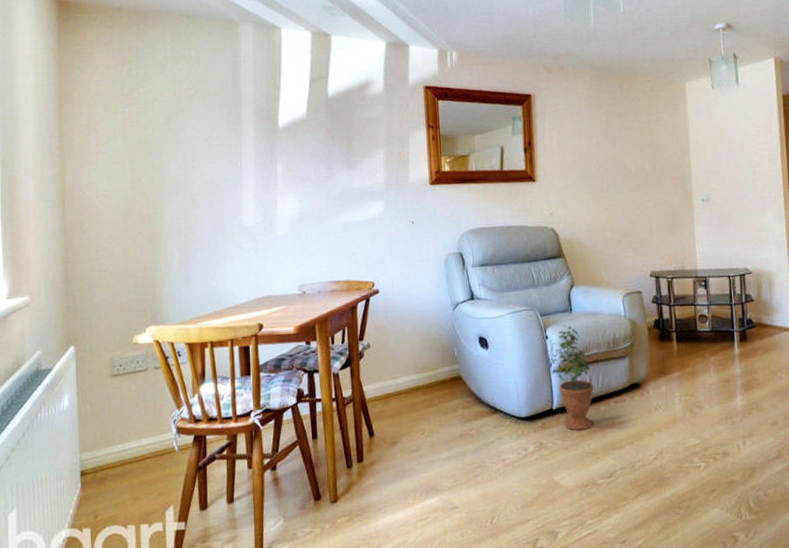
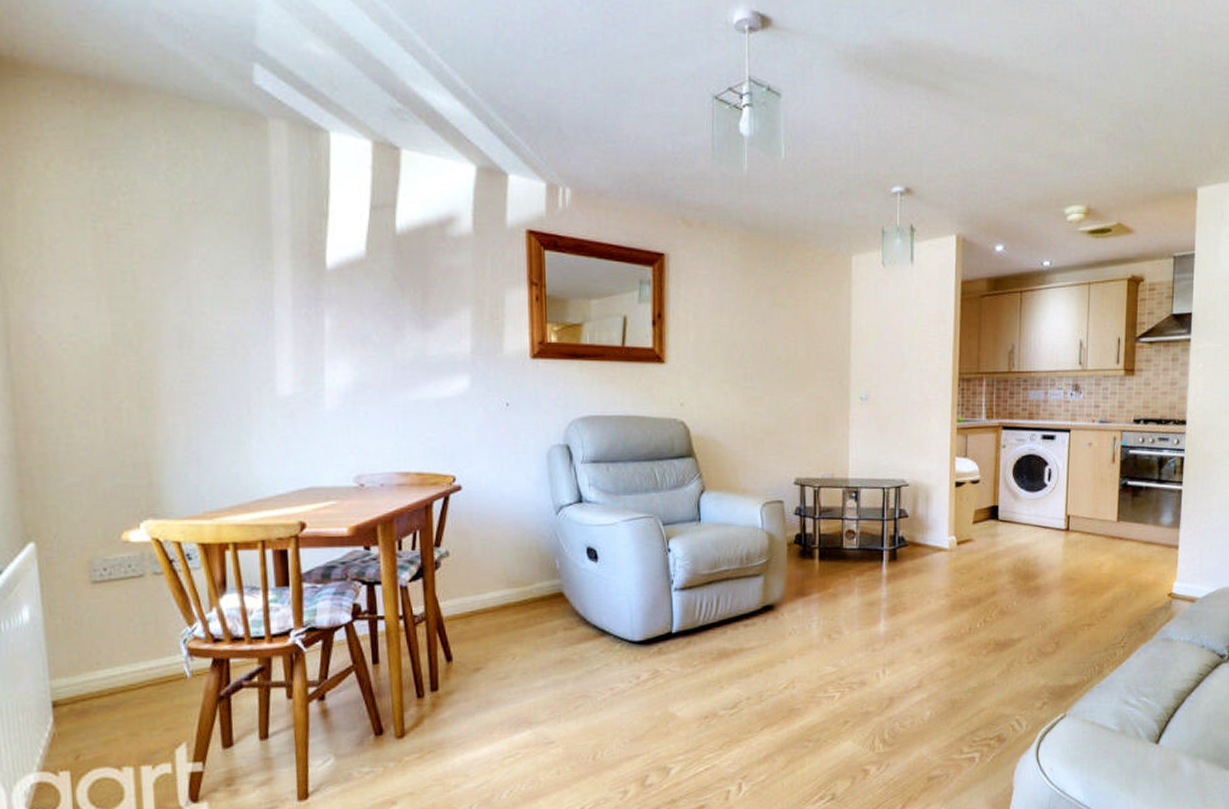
potted plant: present [552,325,594,431] -> none [673,536,721,657]

